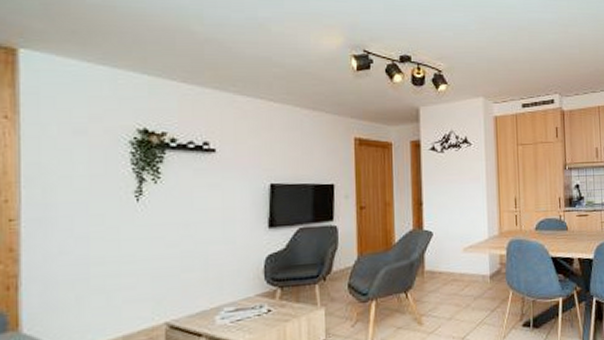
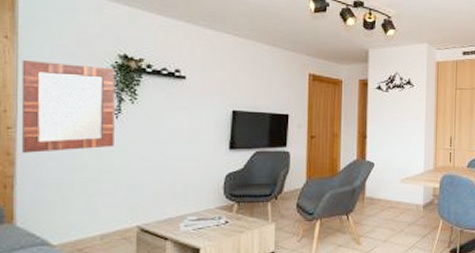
home mirror: none [24,142,135,248] -> present [21,61,115,153]

